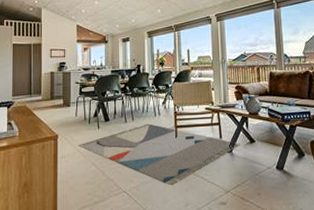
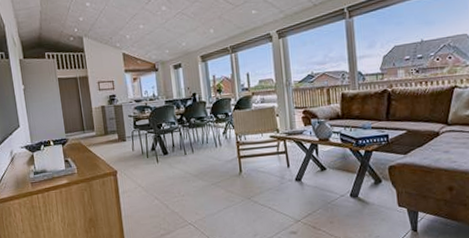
rug: present [78,123,240,186] -> none [138,155,310,217]

